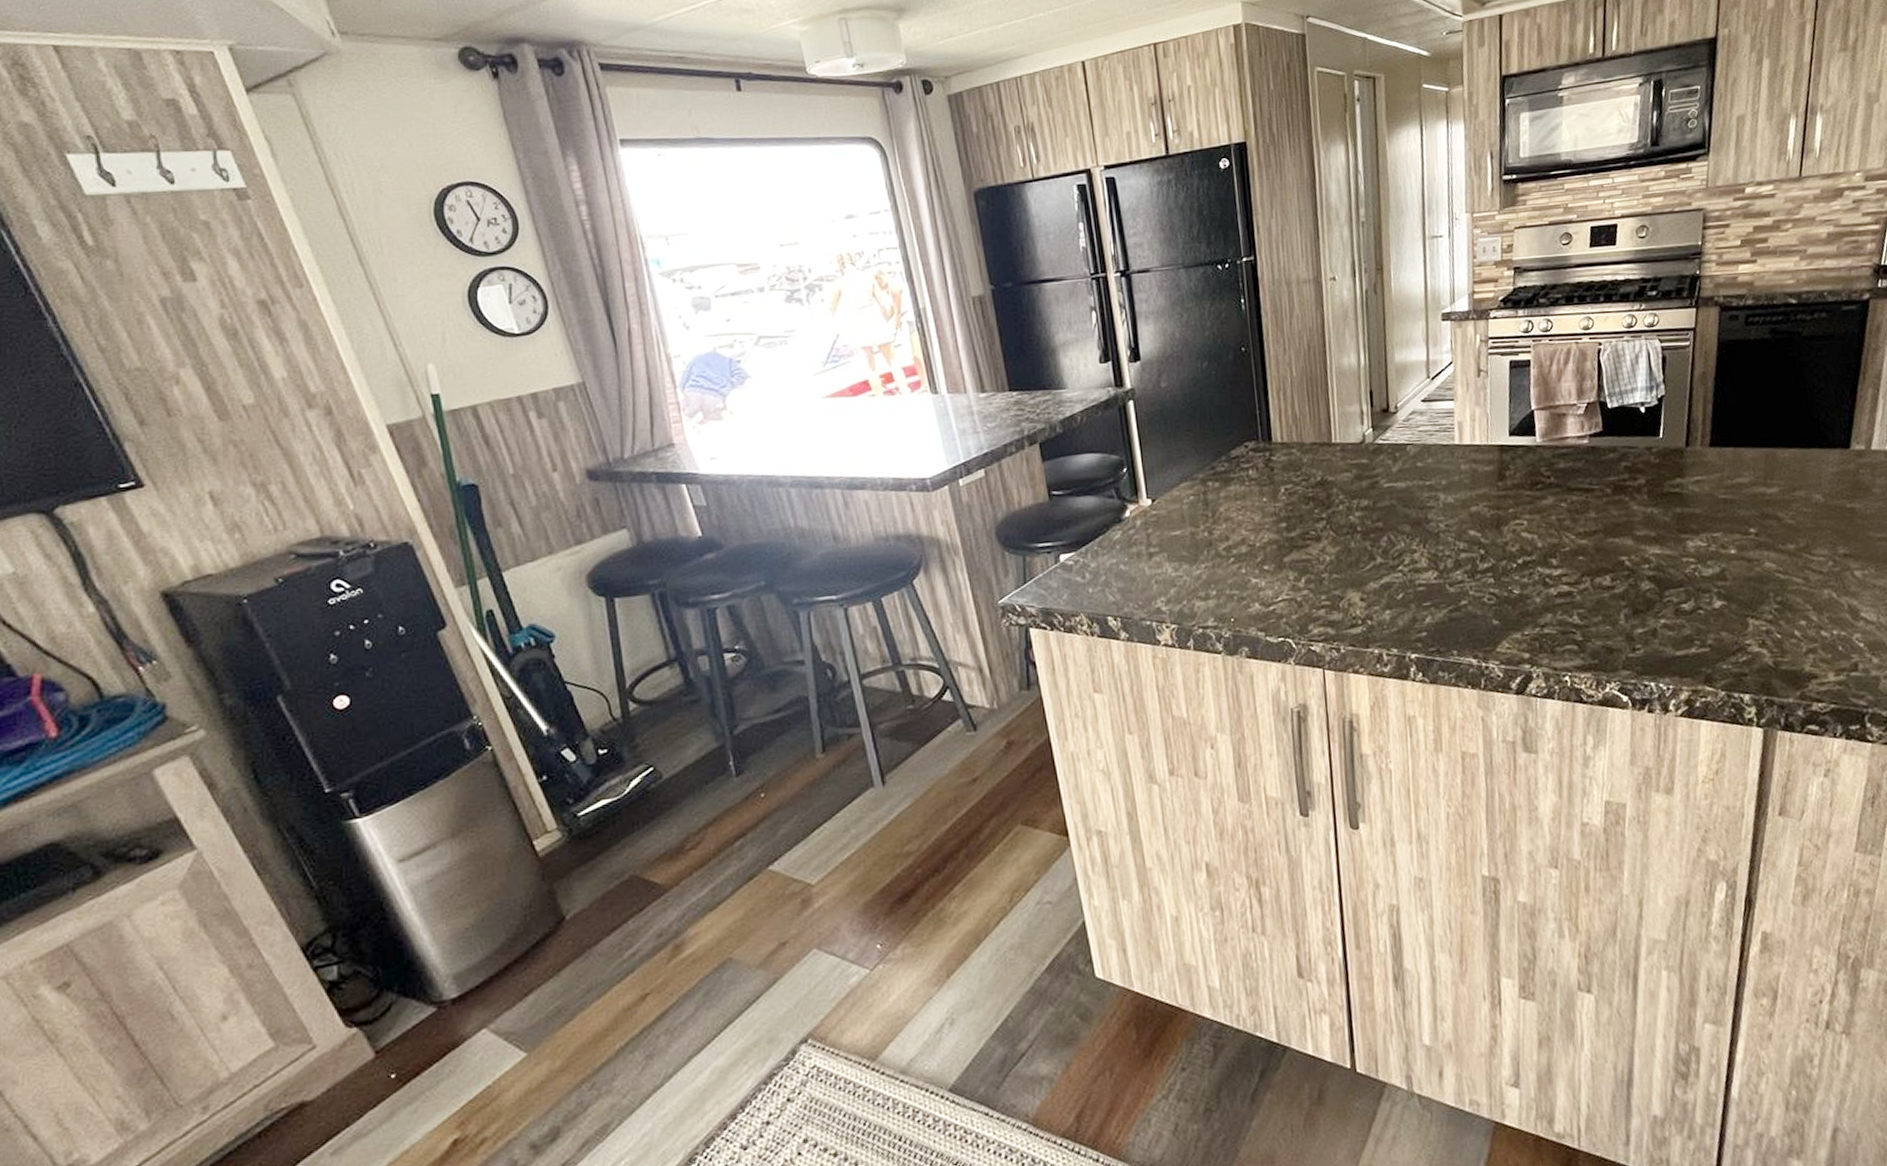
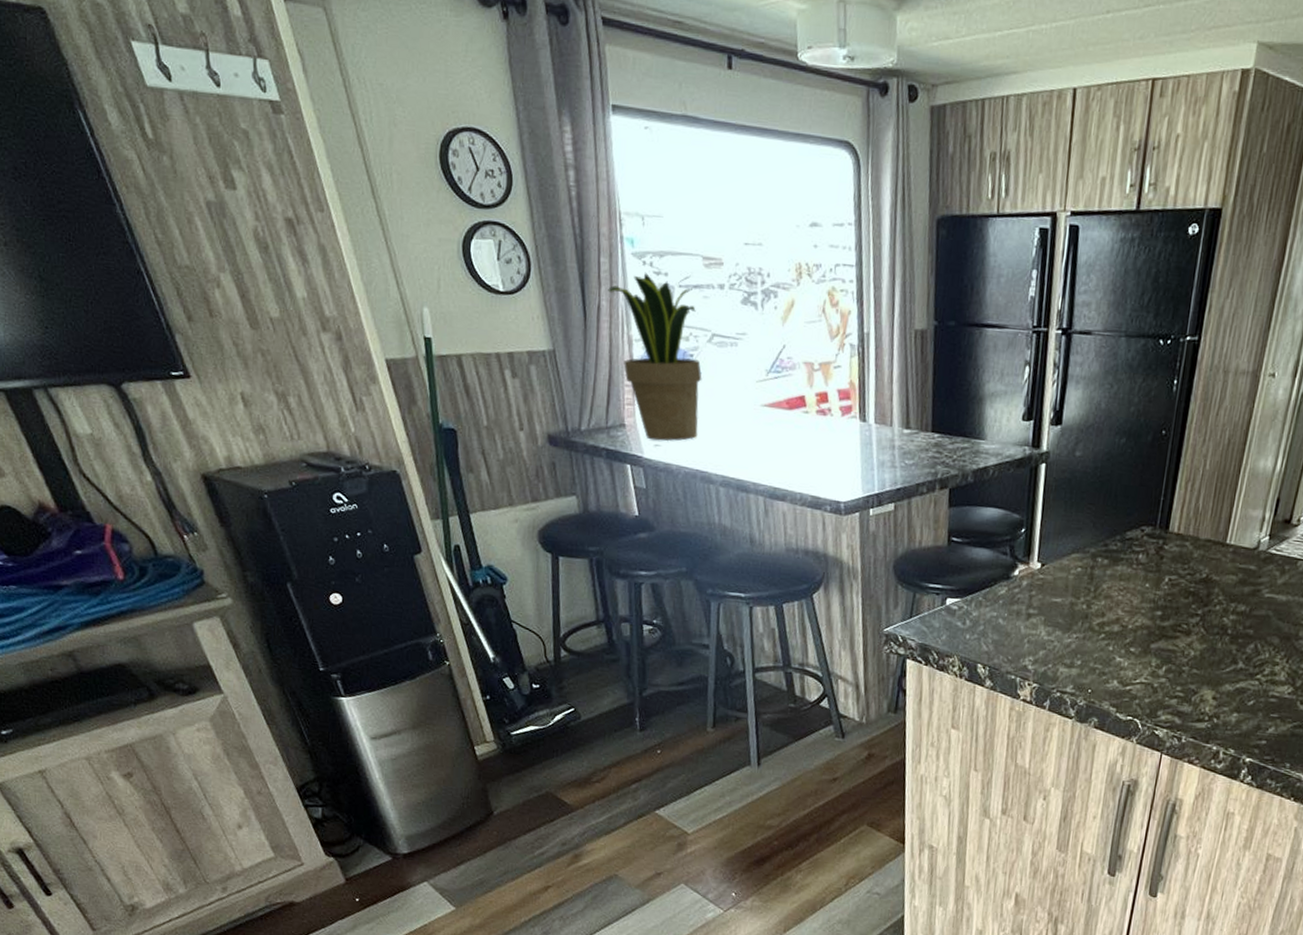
potted plant: none [637,288,757,454] -> present [608,272,702,442]

